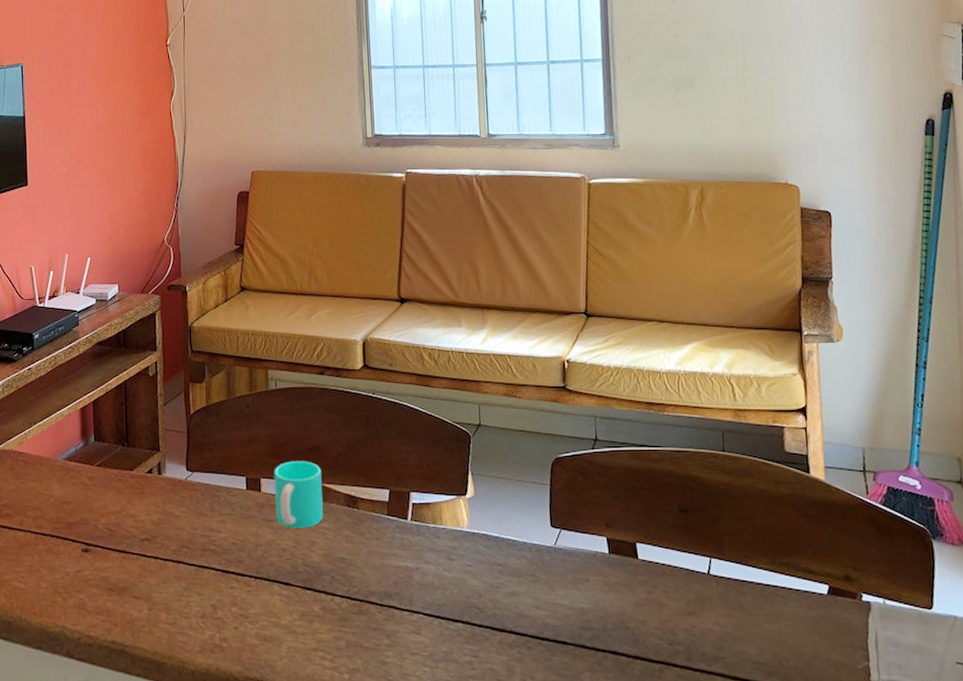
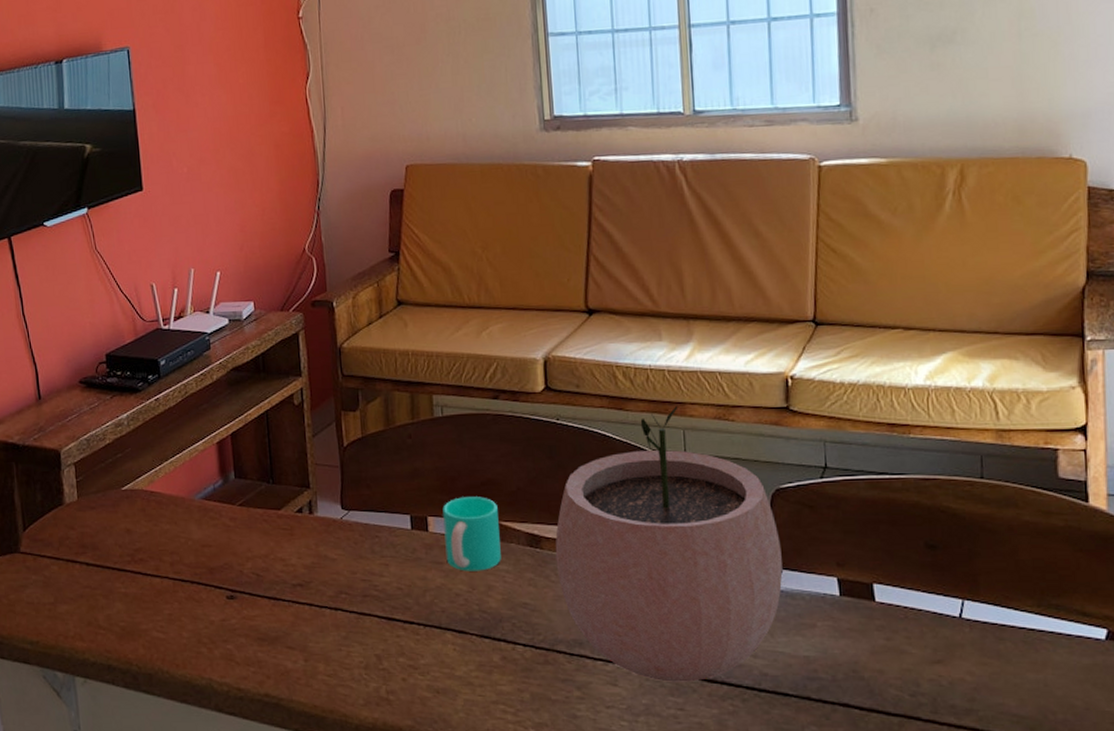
plant pot: none [369,383,561,631] -> present [555,405,783,682]

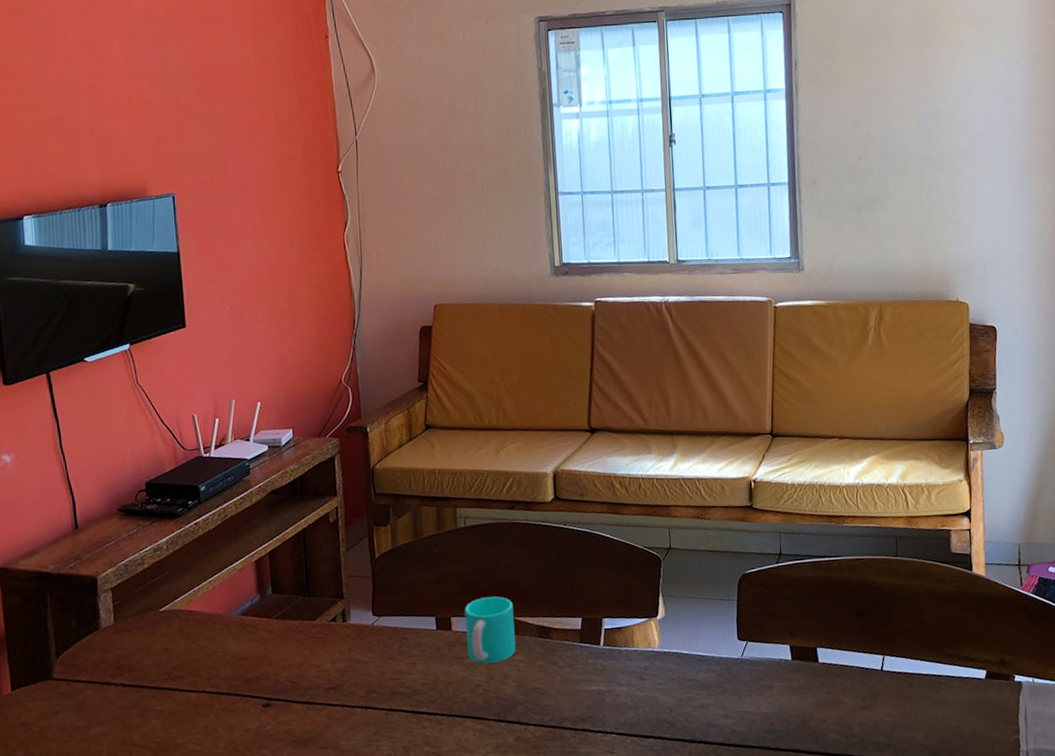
plant pot: present [555,405,783,682] -> none [562,508,748,746]

